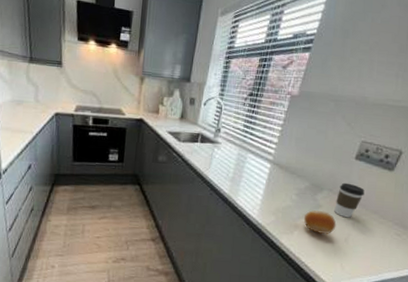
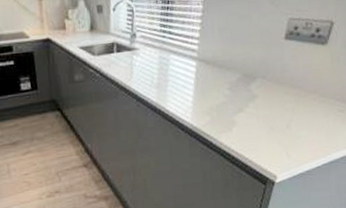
fruit: present [303,210,336,235] -> none [240,100,276,126]
coffee cup: present [334,182,365,218] -> none [271,66,300,104]

